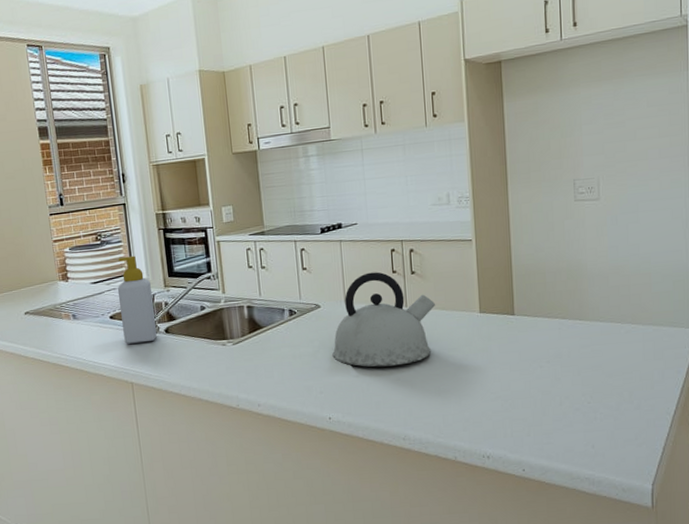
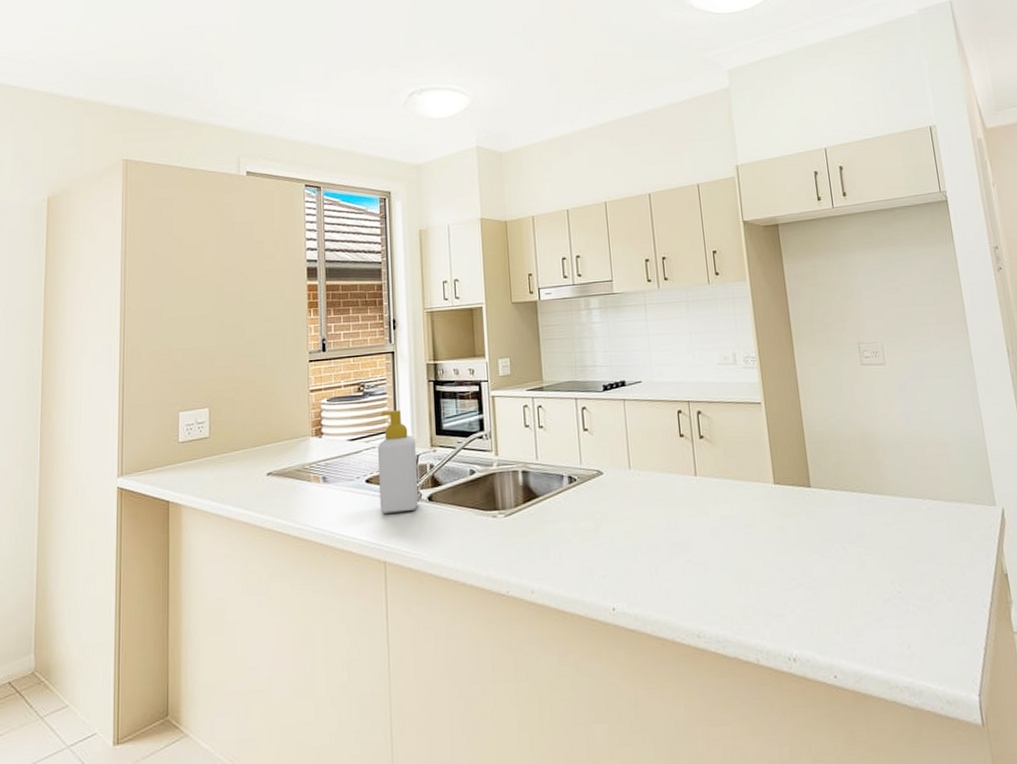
kettle: present [332,272,436,367] -> none [616,435,727,546]

